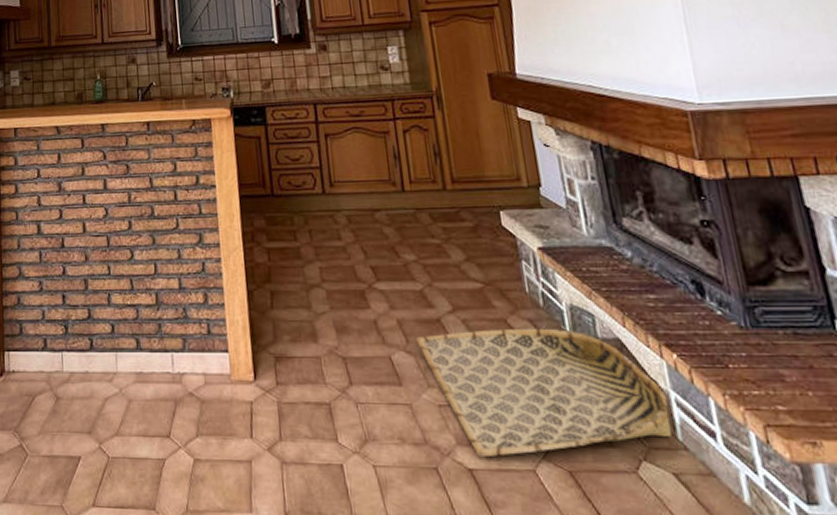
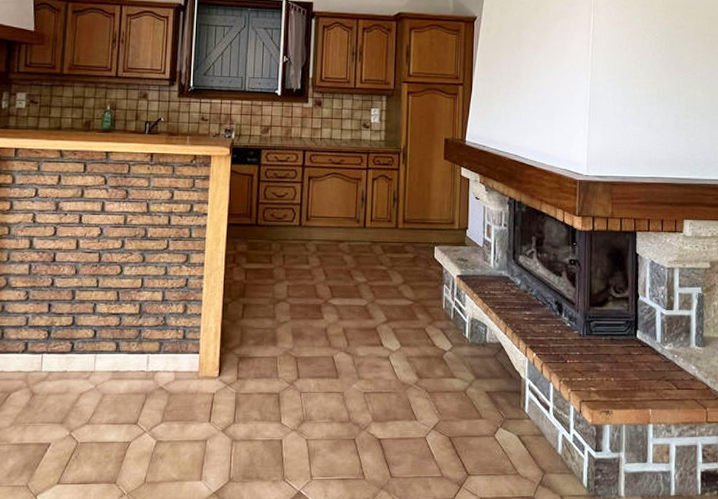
woven basket: present [415,328,671,458] -> none [354,335,523,430]

